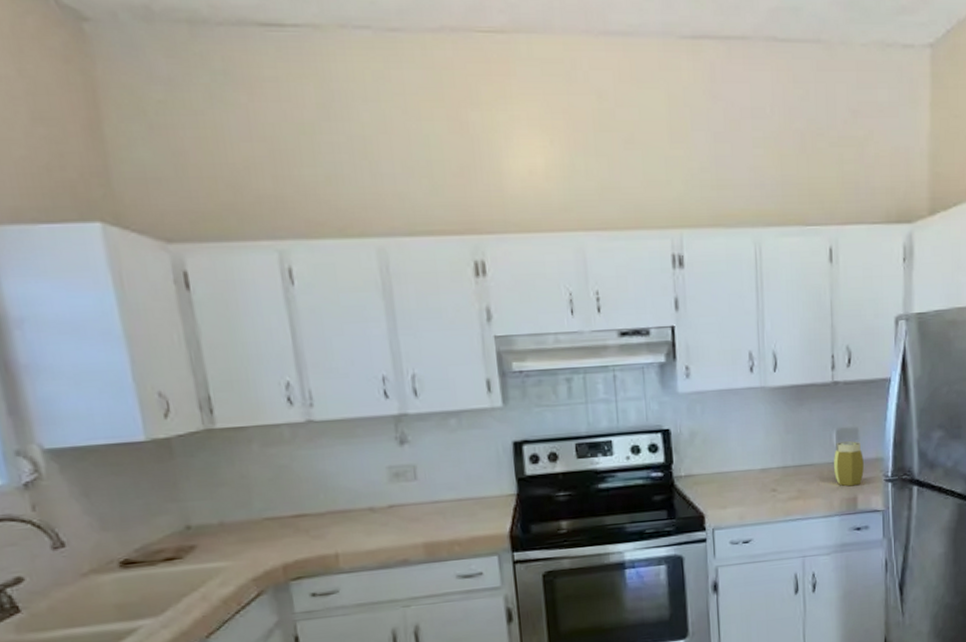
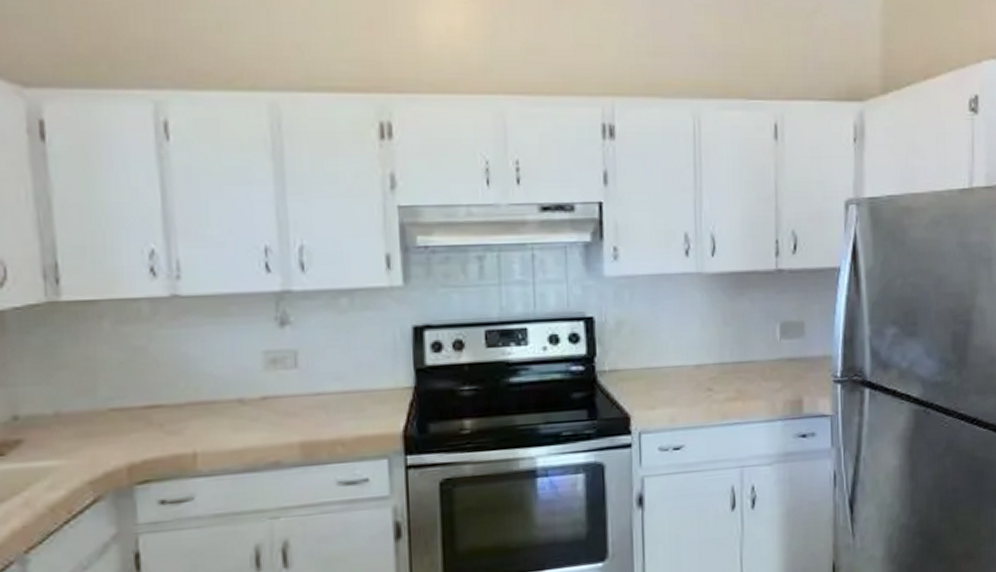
jar: present [834,441,864,487] -> none [777,336,810,387]

